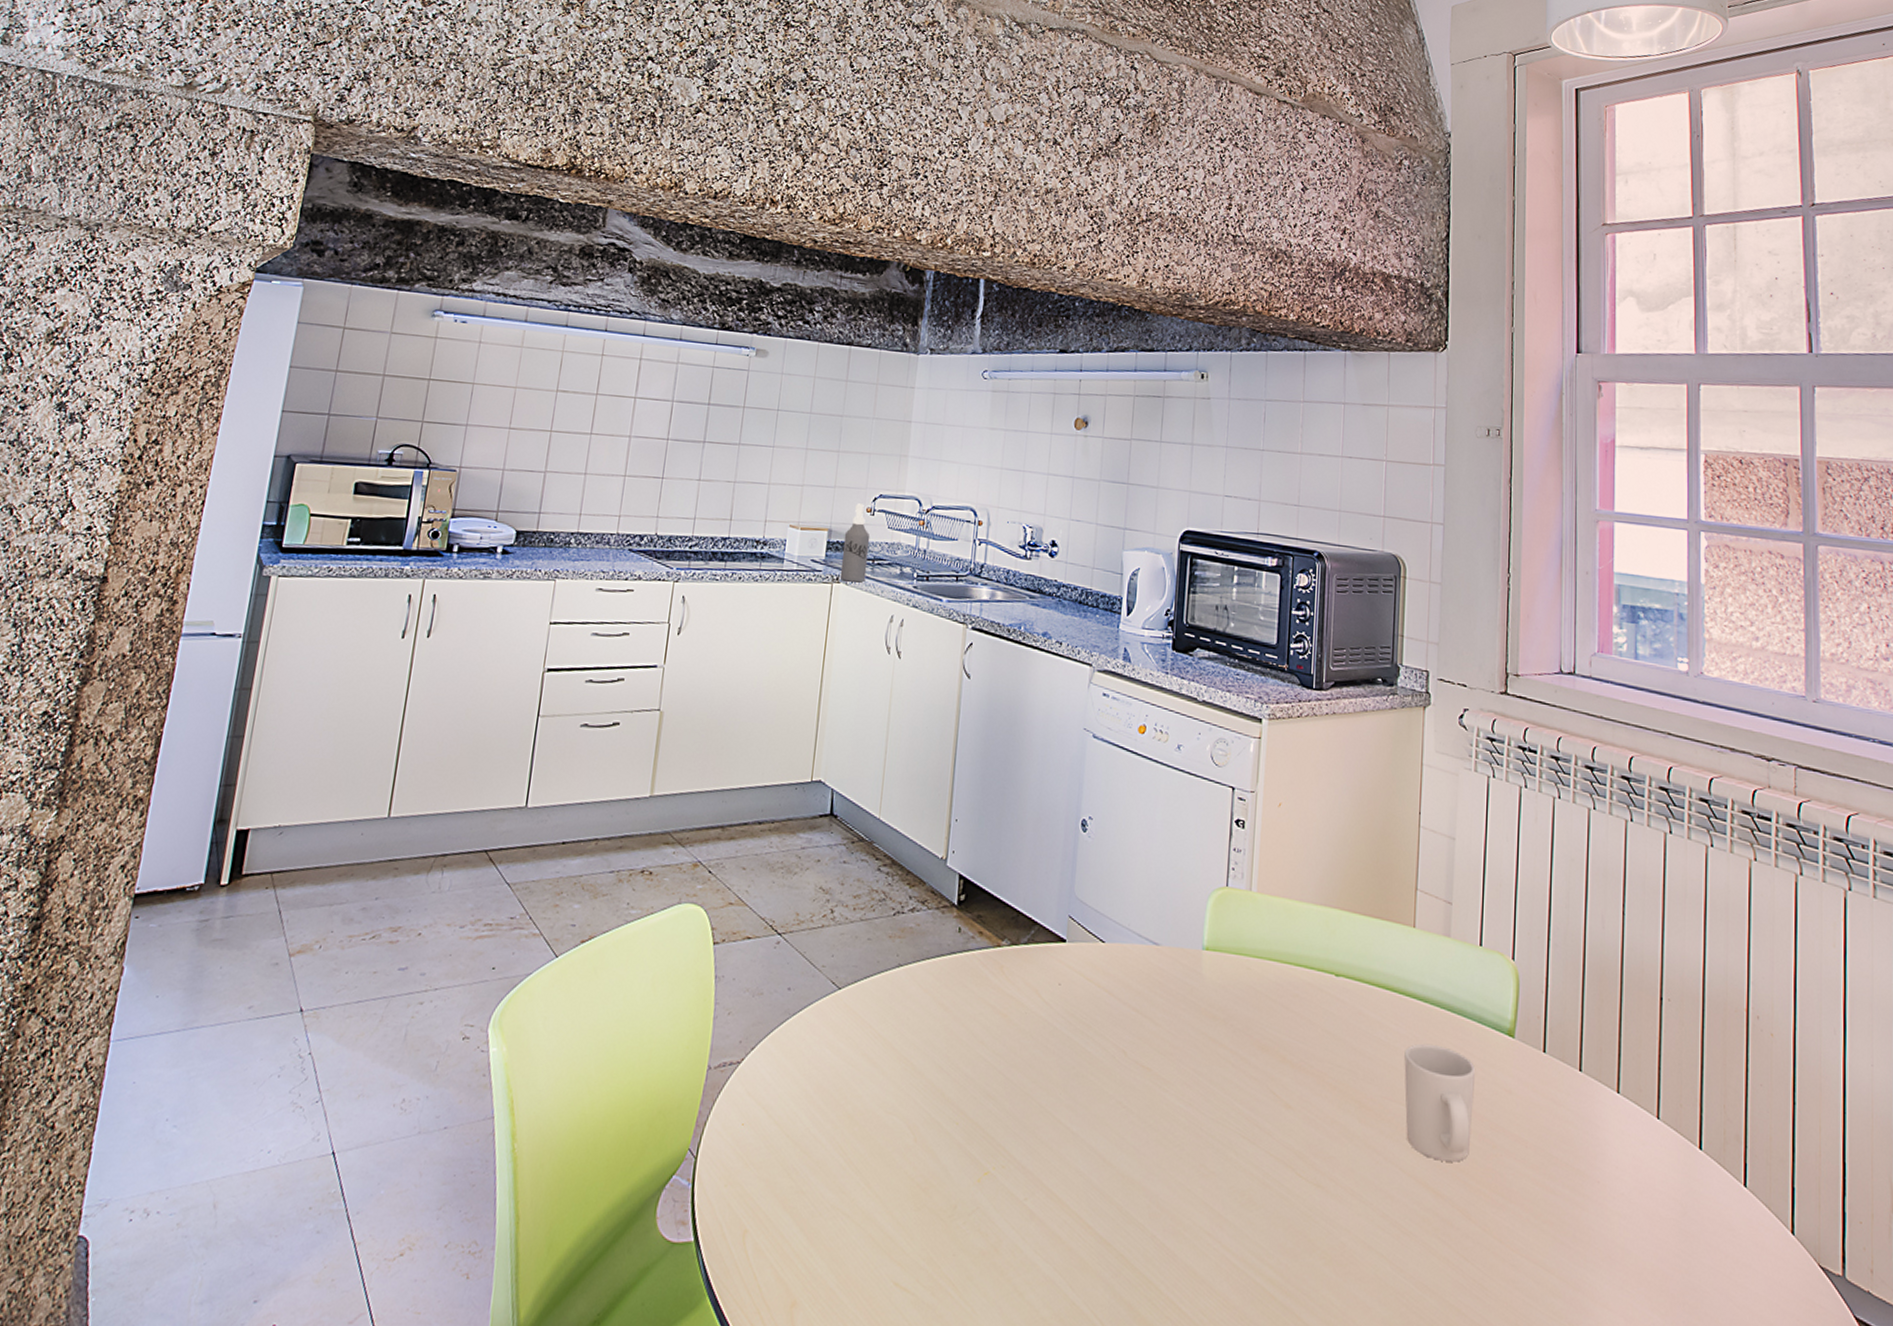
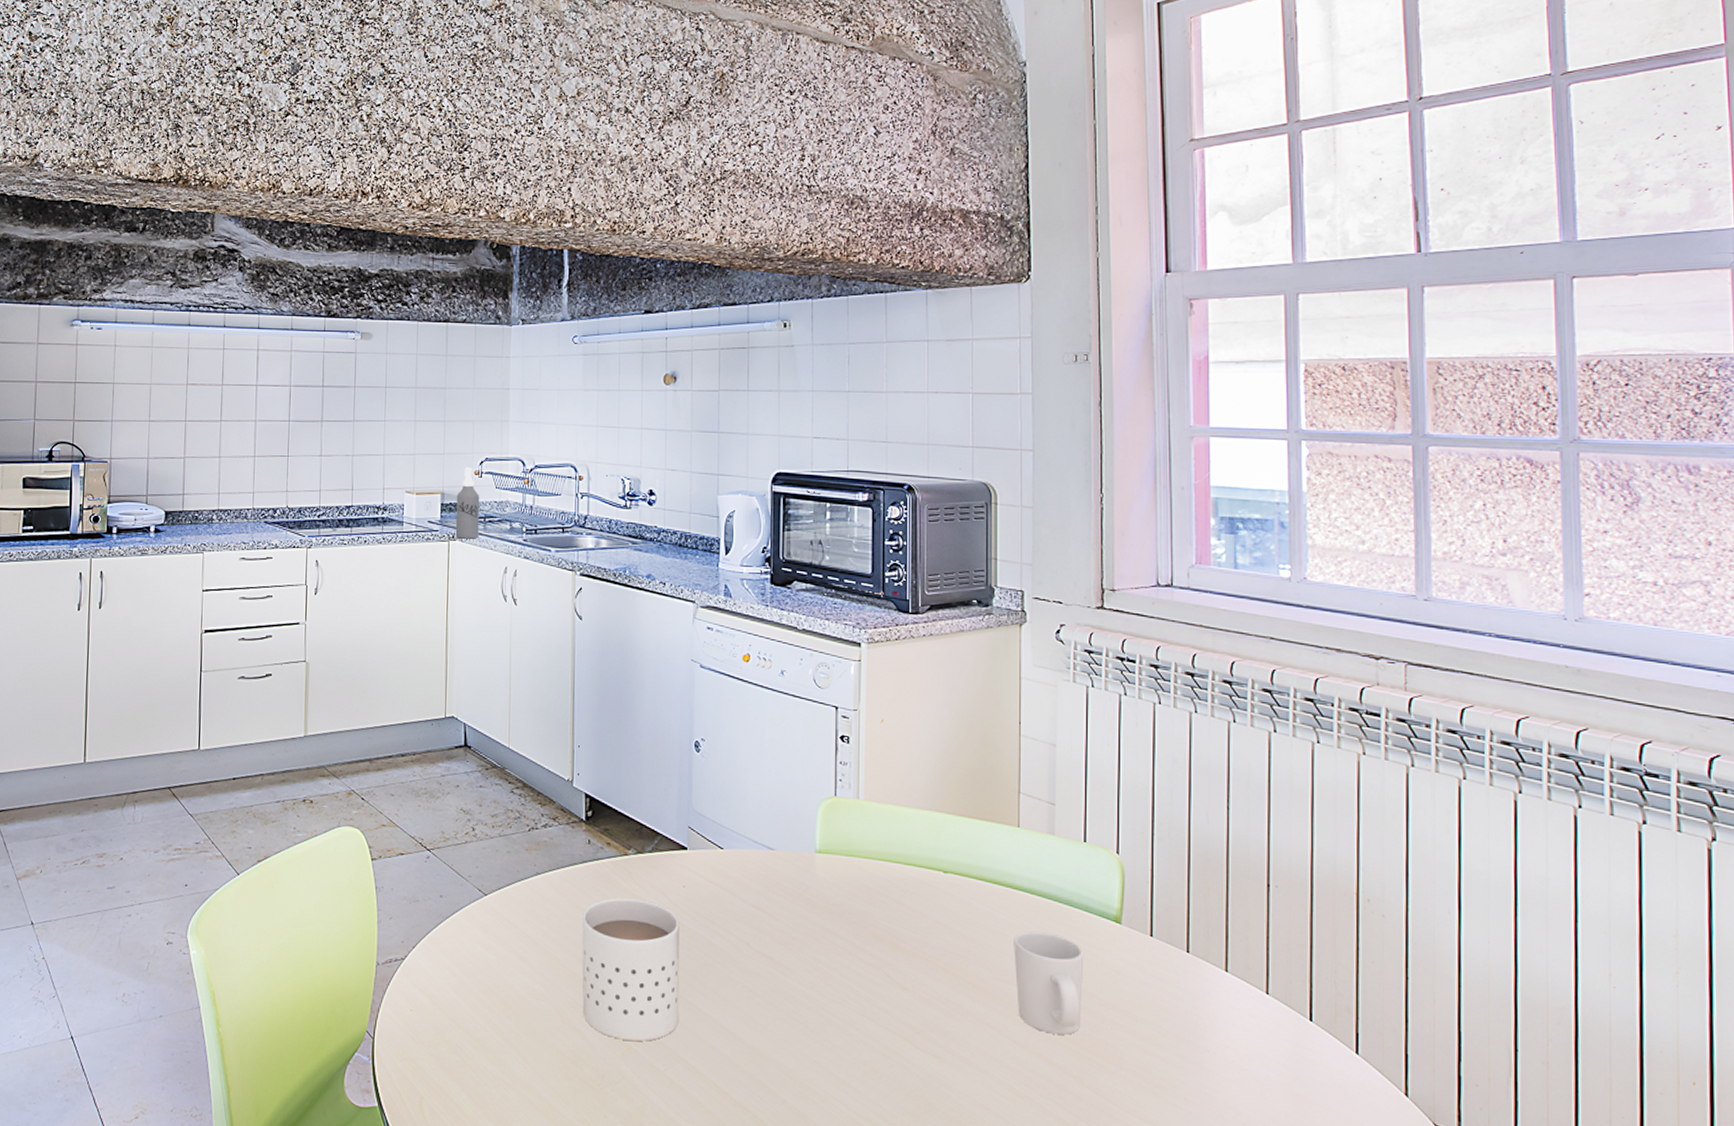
mug: none [938,995,1052,1166] -> present [581,898,680,1042]

